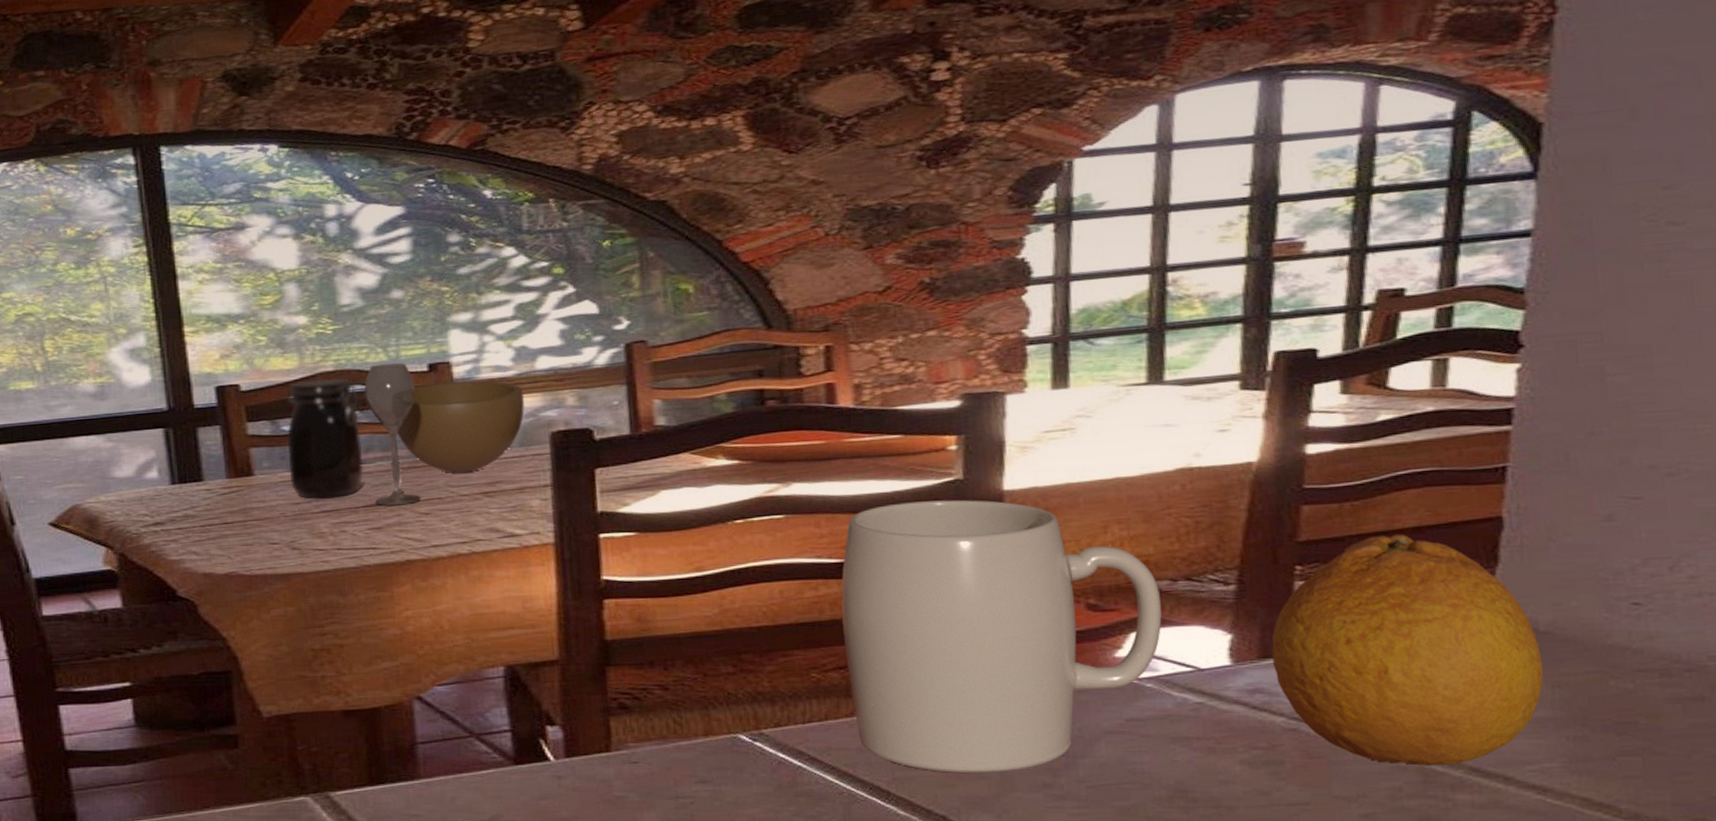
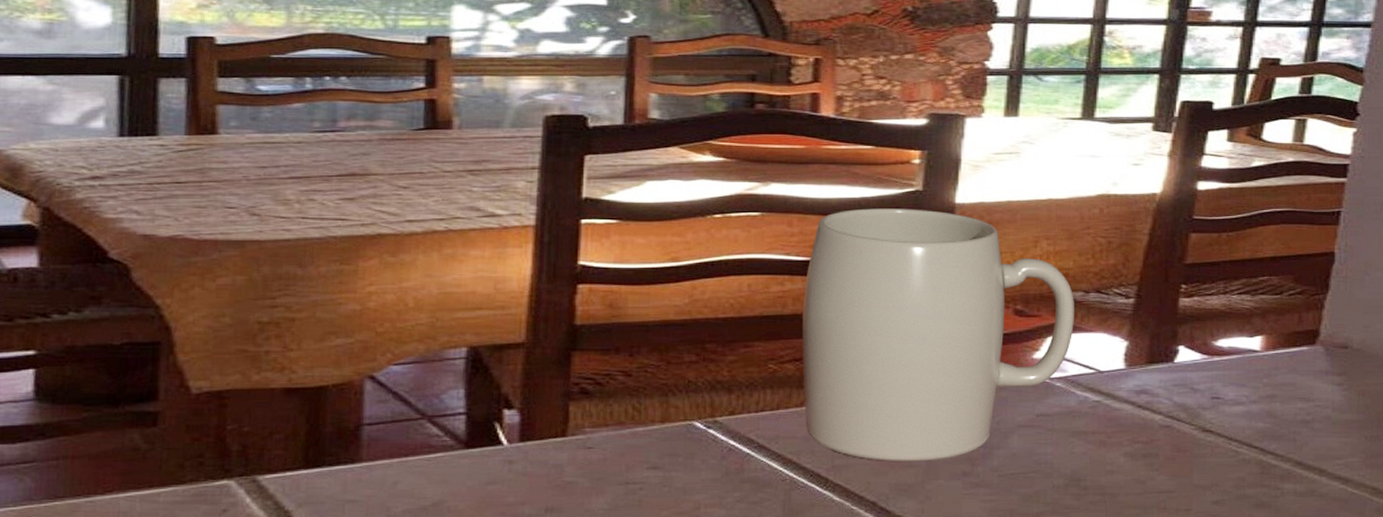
jar: present [285,378,364,499] -> none [258,40,348,164]
wineglass: present [364,363,420,506] -> none [351,31,410,177]
bowl: present [397,380,525,473] -> none [384,56,522,149]
fruit: present [1271,533,1544,766] -> none [1157,262,1354,459]

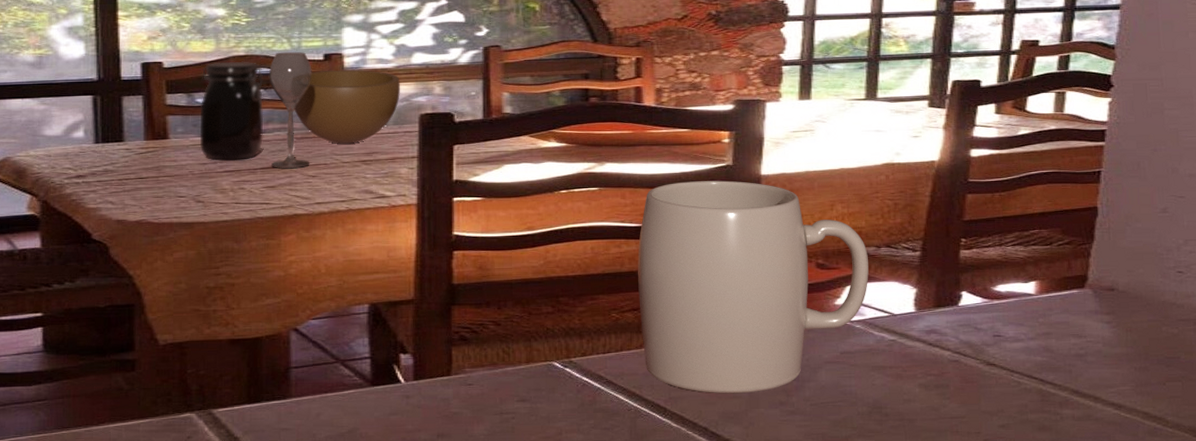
jar: none [258,40,348,164] -> present [199,61,264,161]
wineglass: none [351,31,410,177] -> present [269,51,312,169]
bowl: none [384,56,522,149] -> present [294,69,400,144]

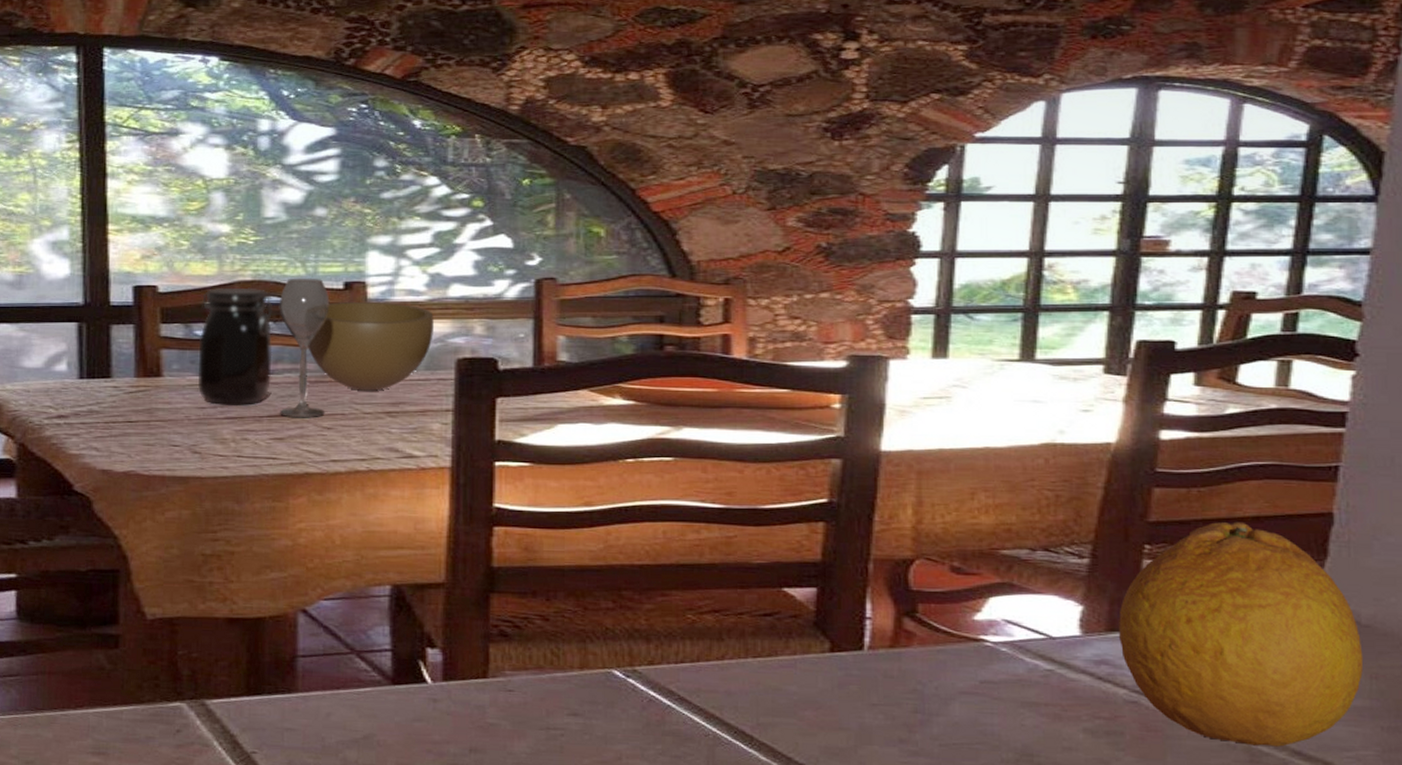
mug: present [637,180,869,394] -> none [721,455,1020,725]
fruit: none [943,217,1121,389] -> present [1119,521,1364,747]

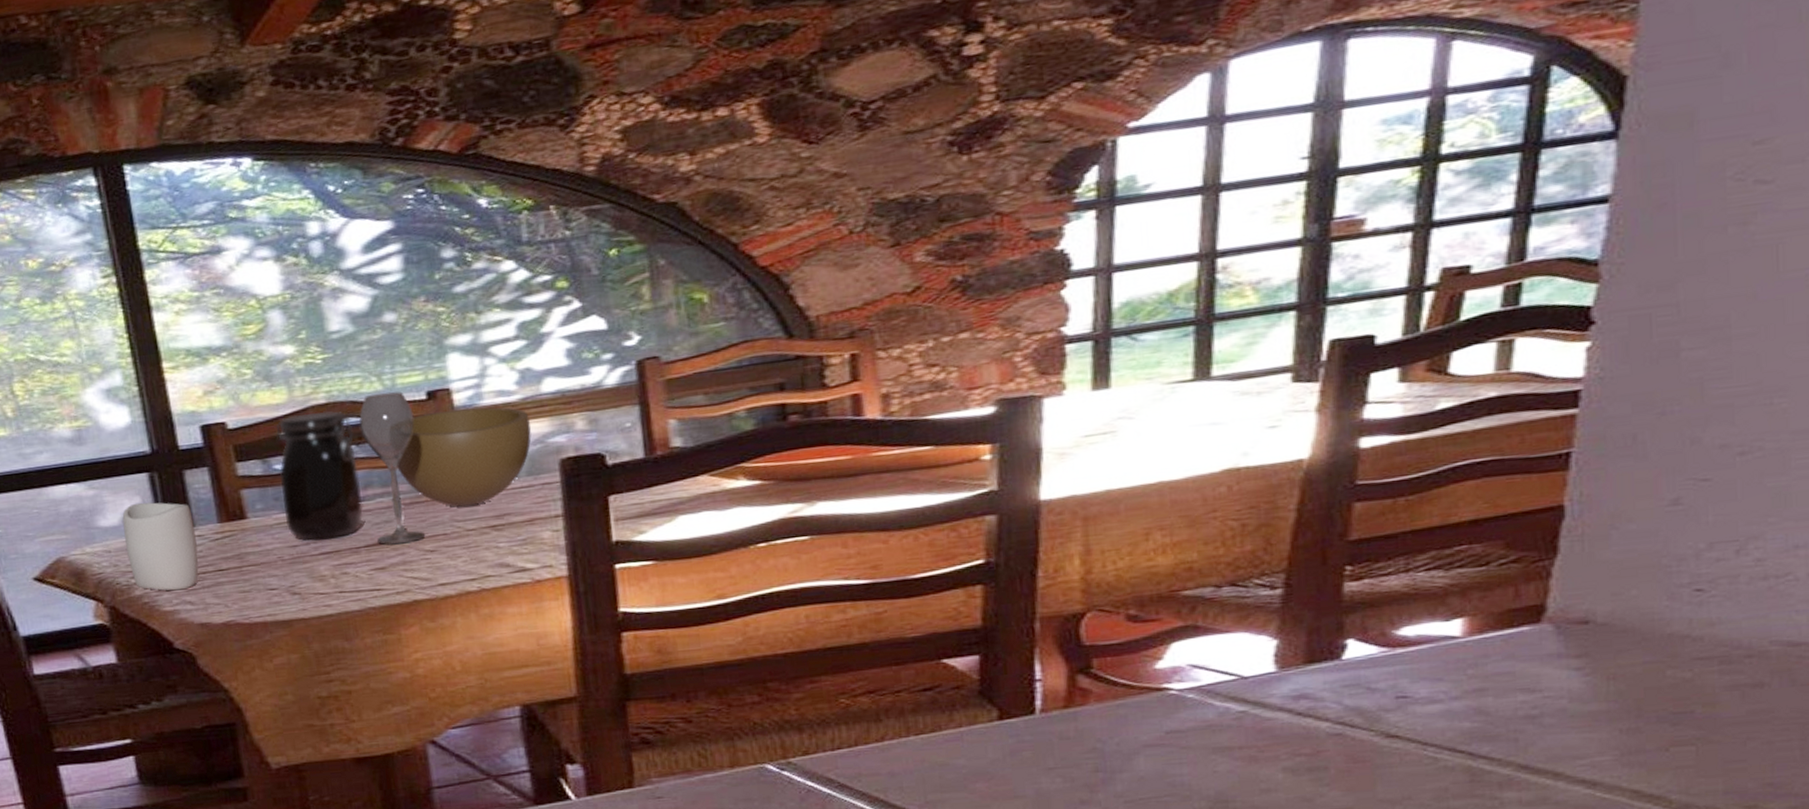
cup: none [44,349,112,436] -> present [122,502,199,591]
fruit: present [1119,521,1364,747] -> none [1318,527,1600,765]

